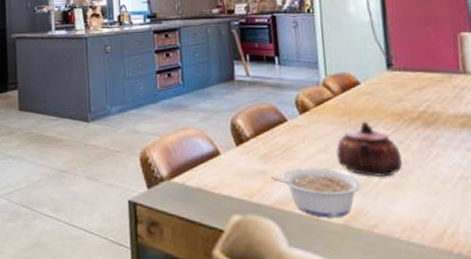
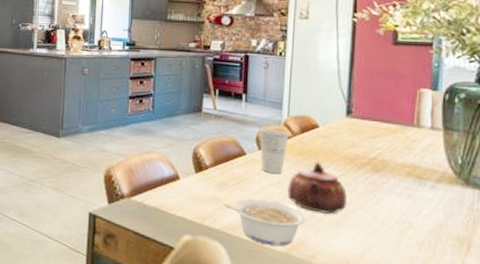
cup: none [297,91,331,139] -> present [258,128,290,175]

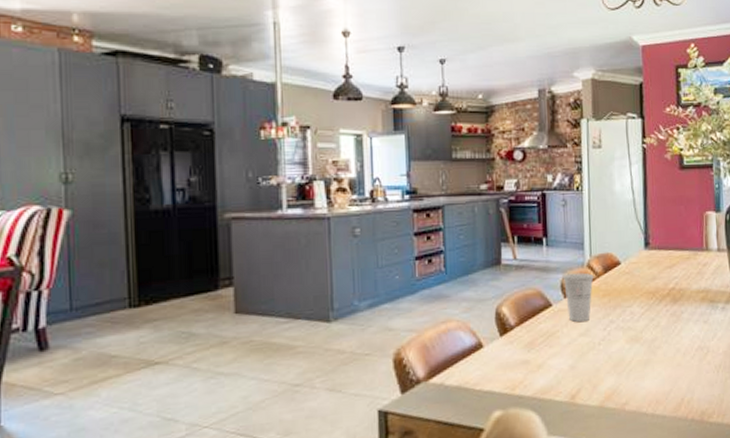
legume: present [223,198,307,246] -> none [532,351,617,402]
teapot: present [288,162,347,214] -> none [596,301,652,355]

